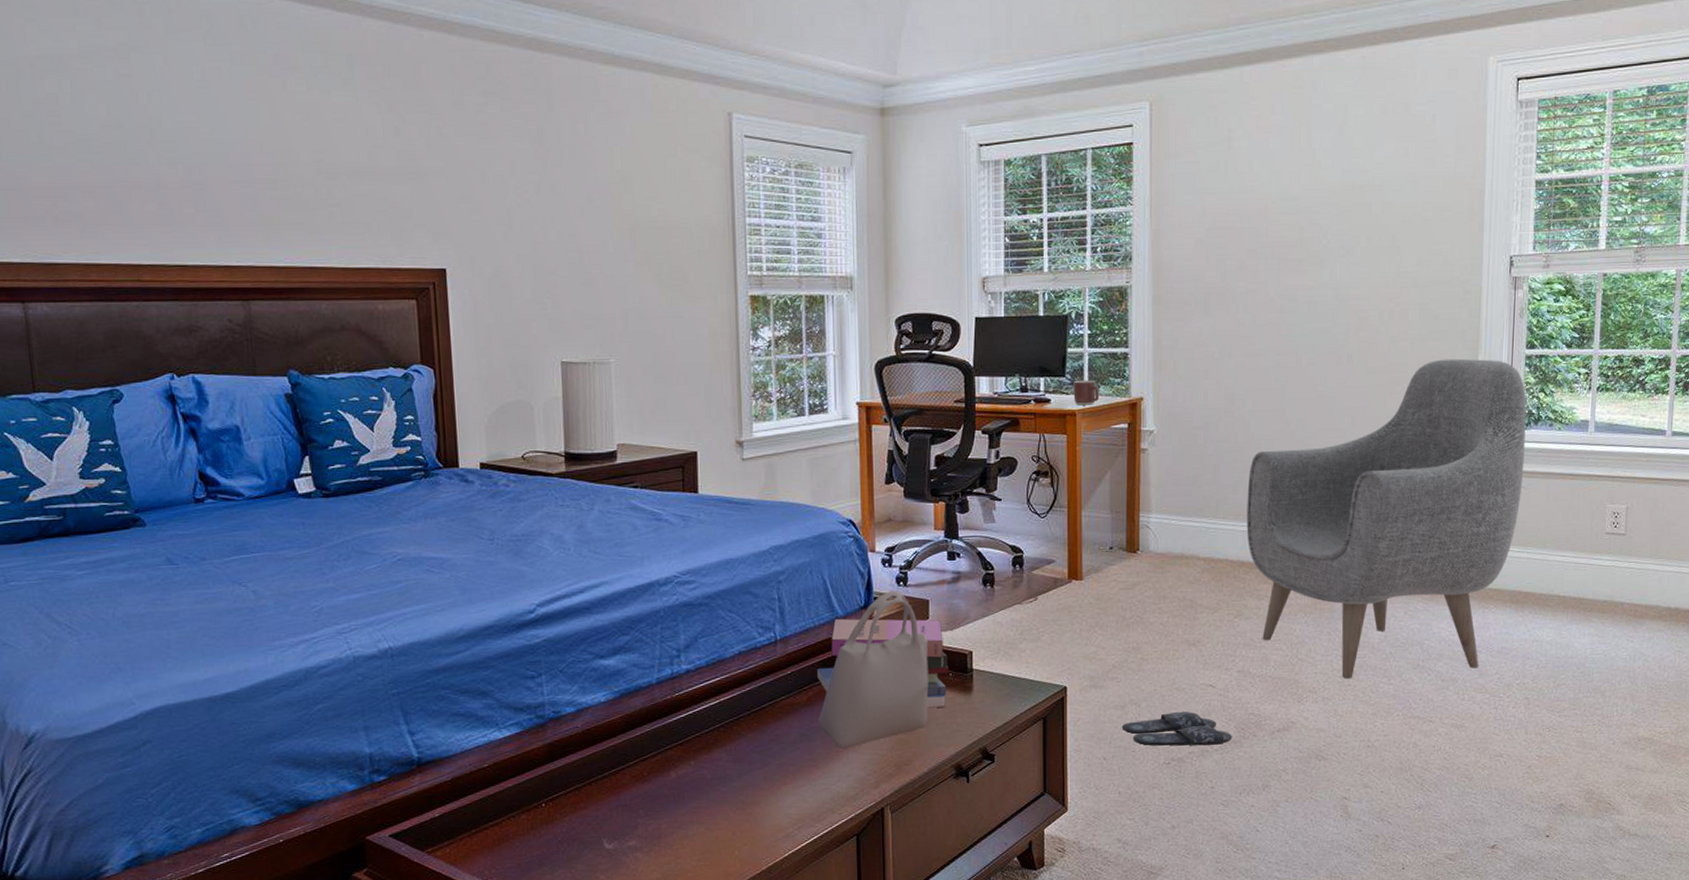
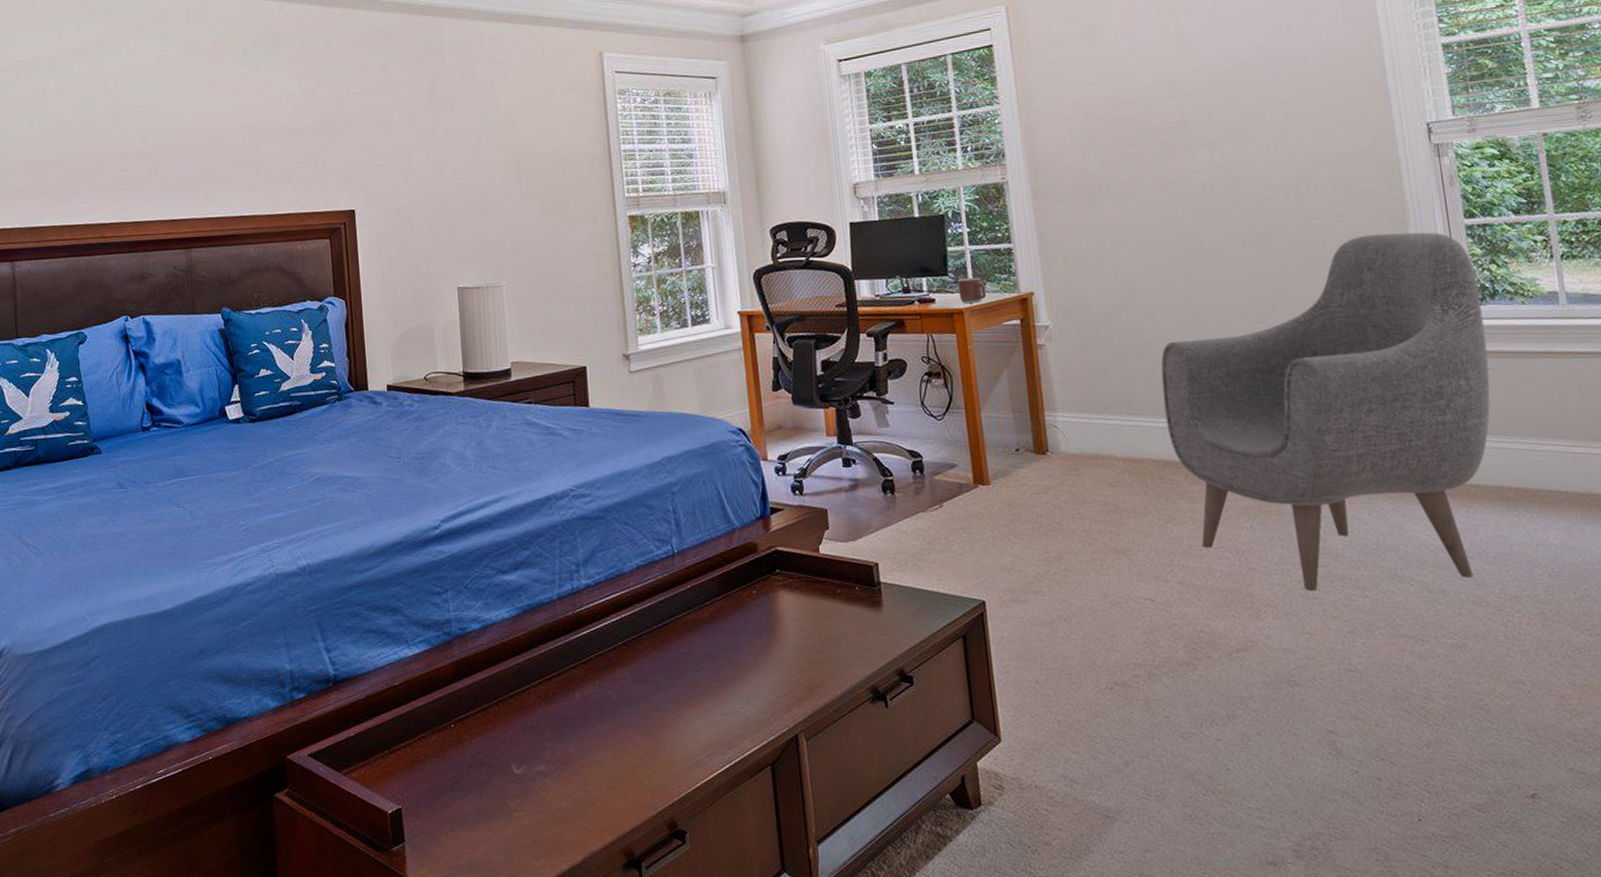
handbag: present [817,589,929,749] -> none [721,499,837,669]
books: present [817,618,949,708] -> none [717,529,855,625]
slippers: present [1122,711,1232,746] -> none [1053,628,1182,668]

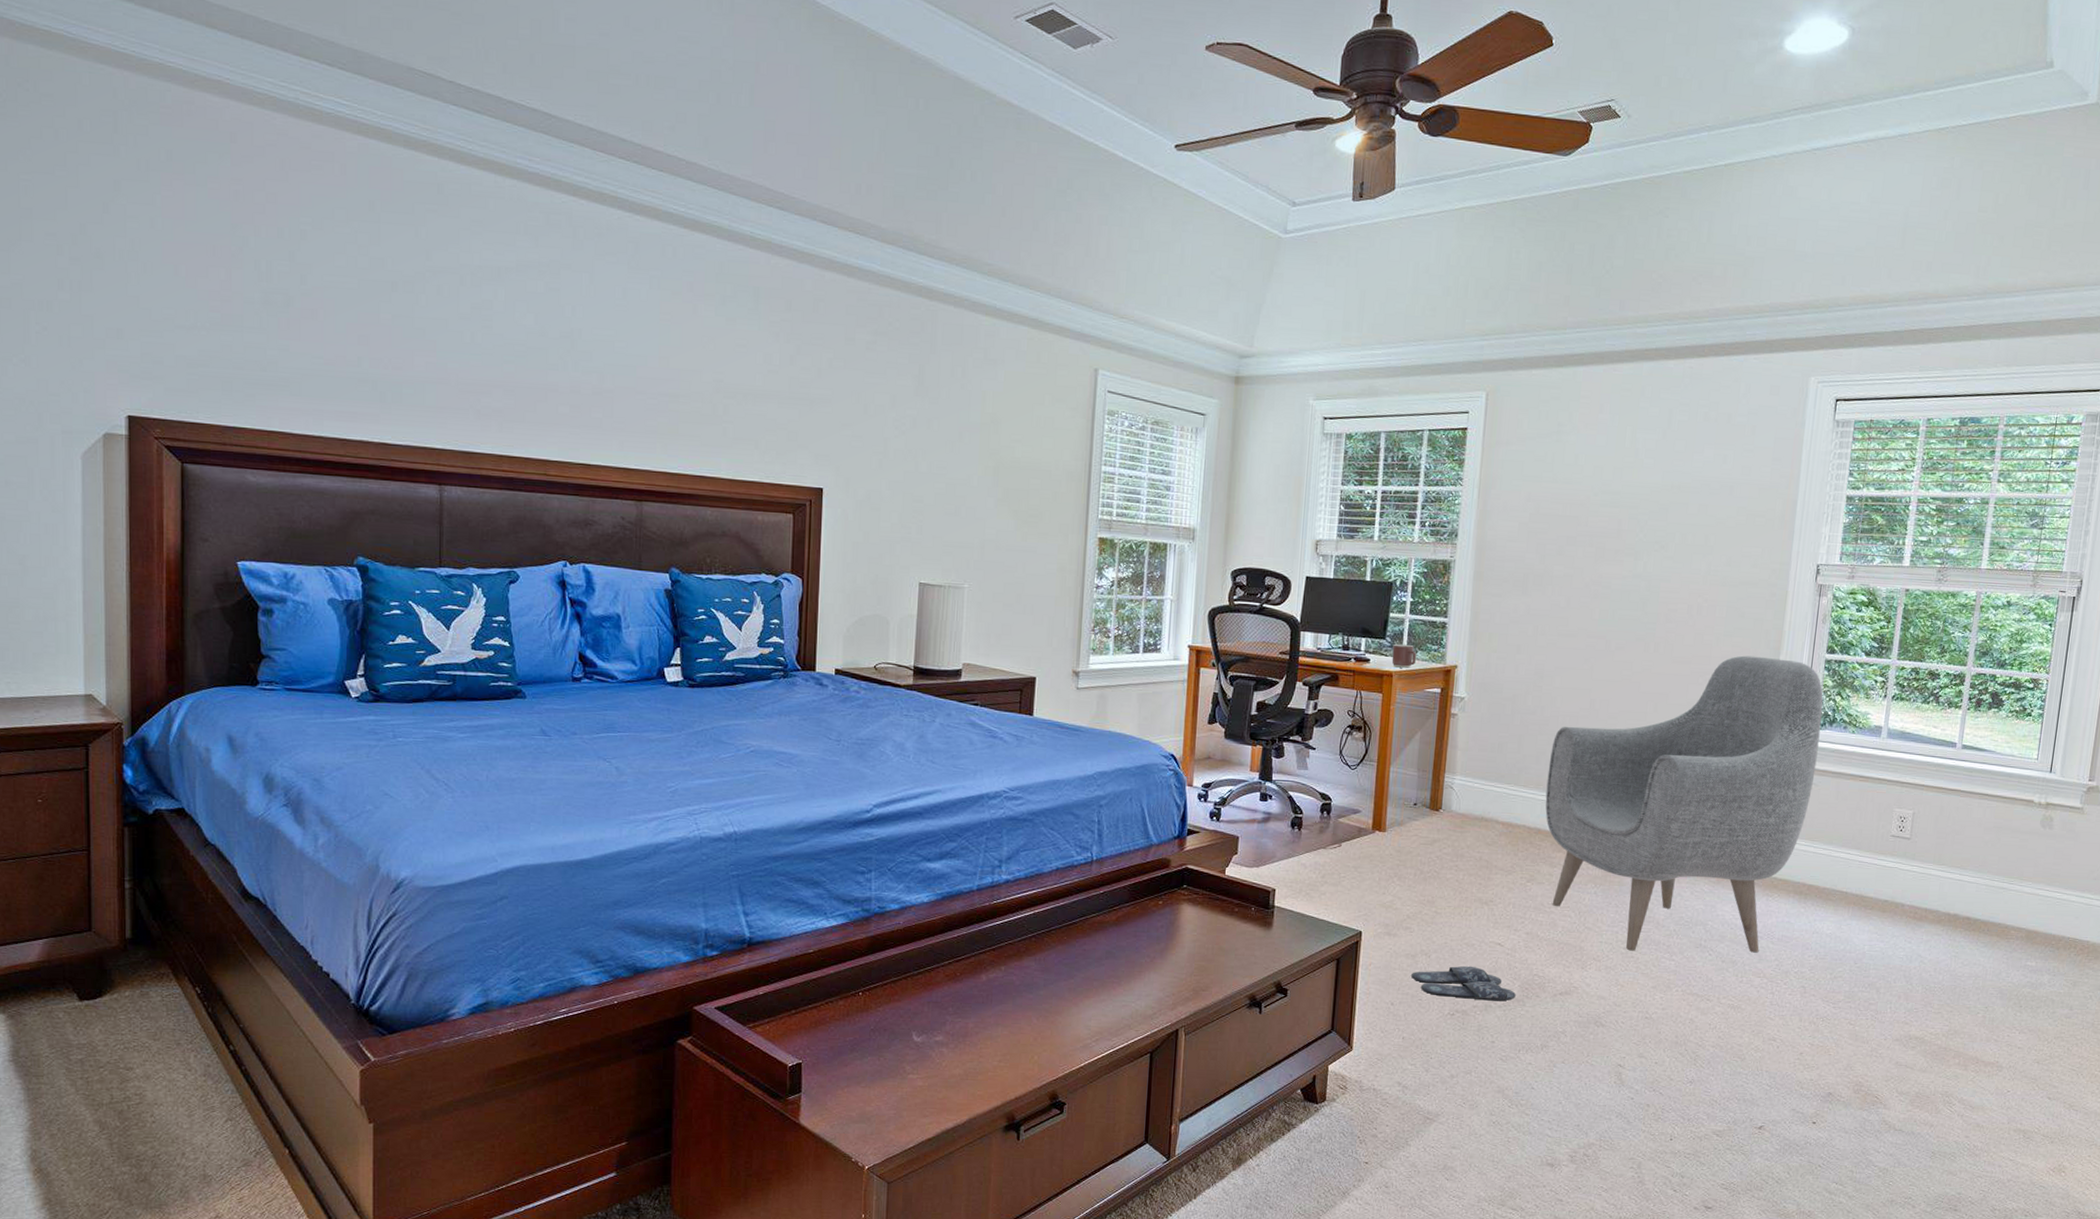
slippers: none [1053,628,1182,668] -> present [1411,965,1516,1001]

